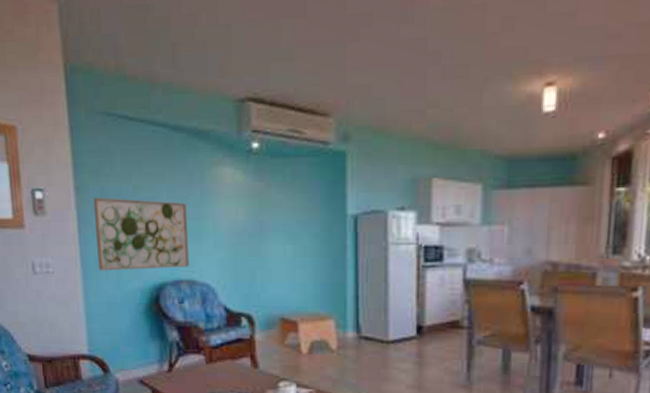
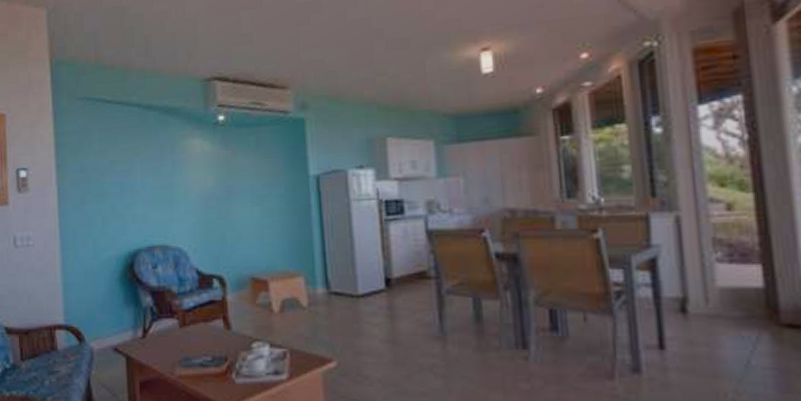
wall art: present [93,198,190,271] -> none [72,172,163,241]

